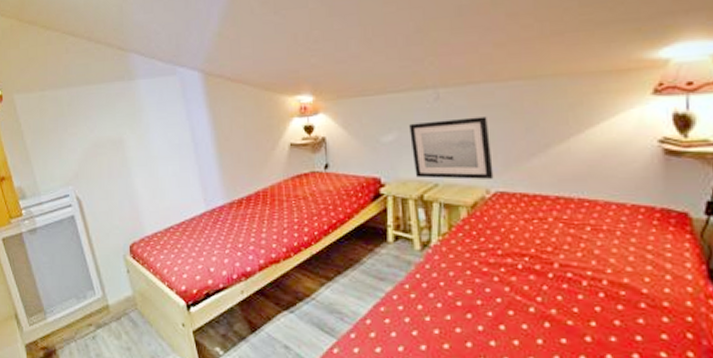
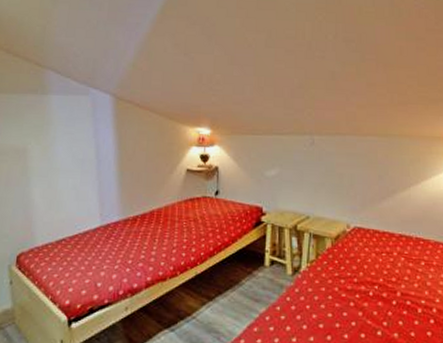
wall art: present [409,116,494,179] -> none [289,162,353,216]

